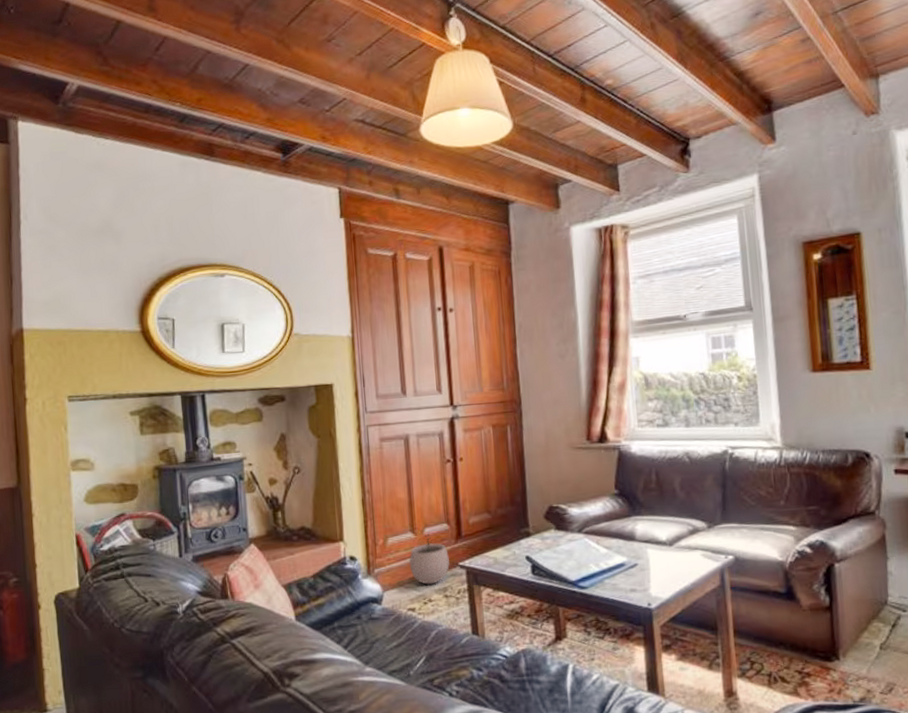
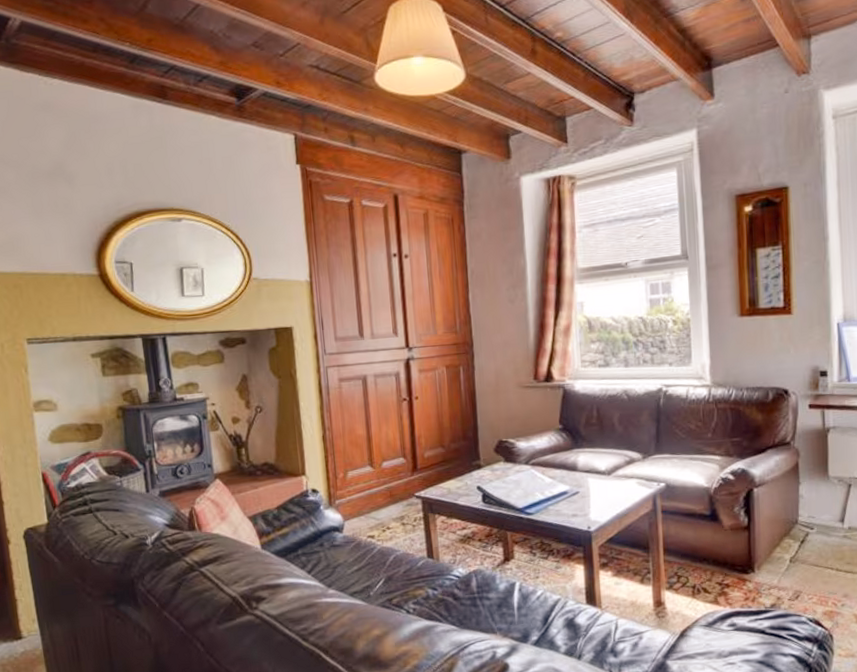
plant pot: present [408,533,450,585] -> none [368,466,407,514]

